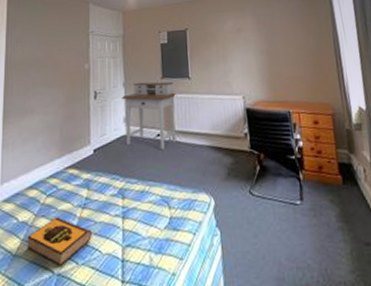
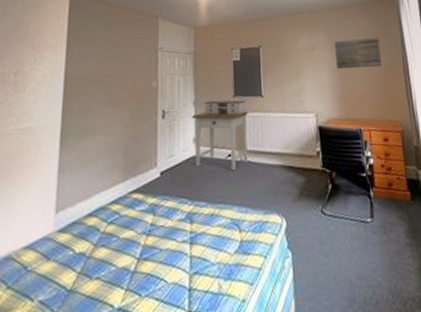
hardback book: present [27,217,92,266] -> none [84,246,157,300]
wall art: none [261,18,312,52] -> present [334,37,382,70]

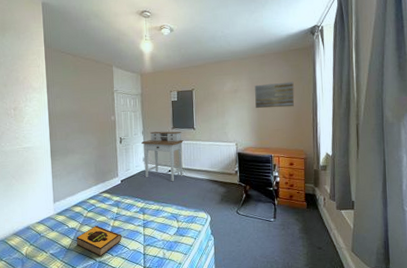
hardback book: none [84,246,157,300] -> present [76,225,122,256]

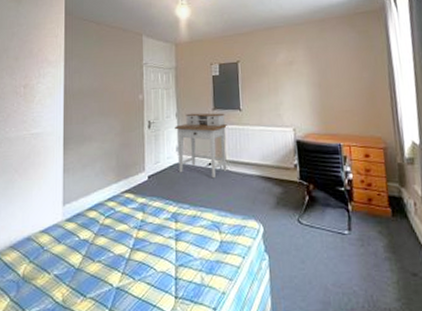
hardback book: present [76,225,122,256] -> none [88,237,147,280]
wall art: present [255,81,295,109] -> none [314,51,366,85]

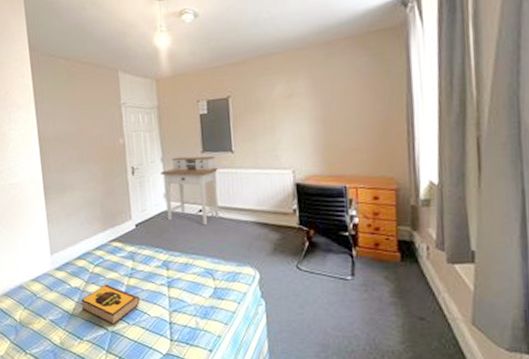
hardback book: none [88,237,147,280] -> present [80,284,140,325]

